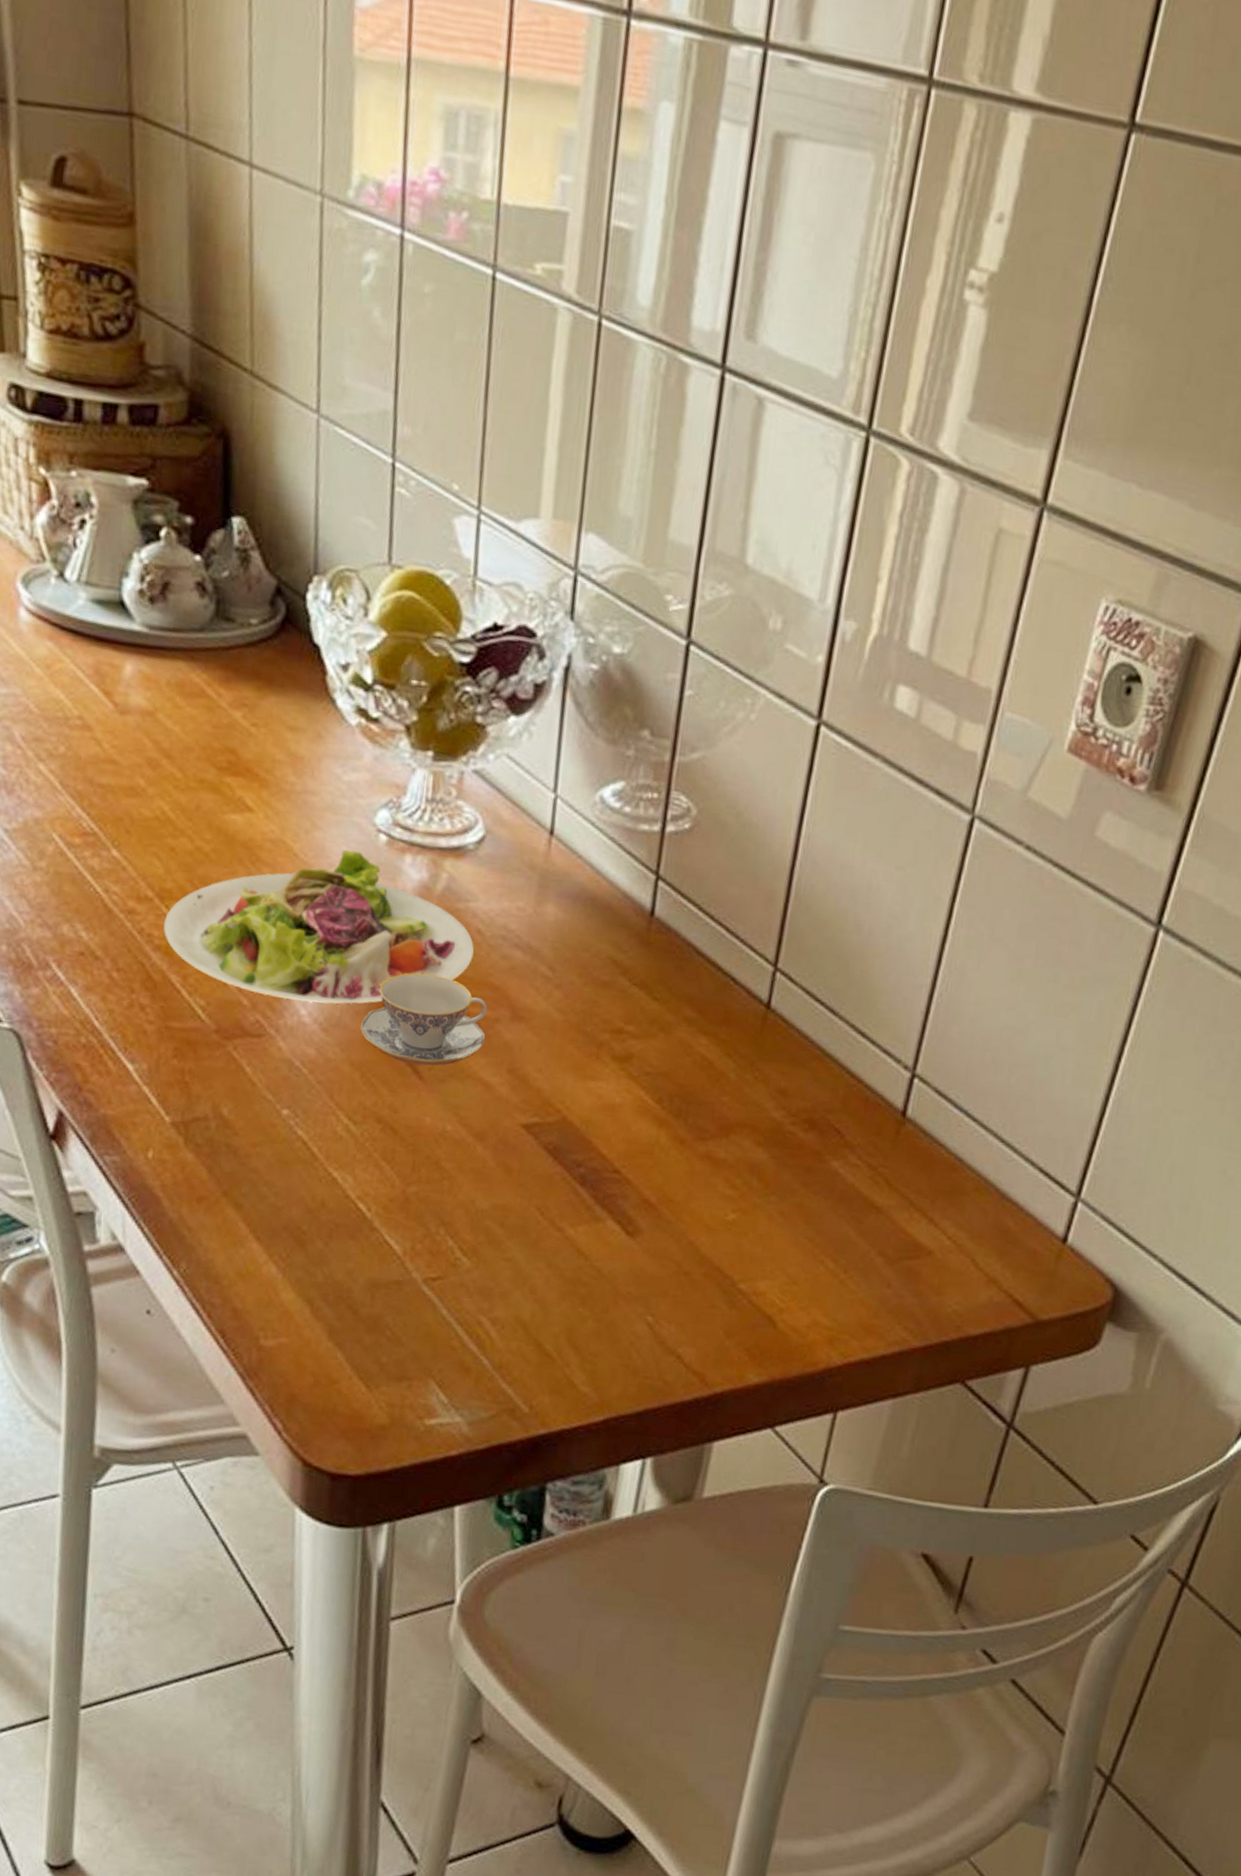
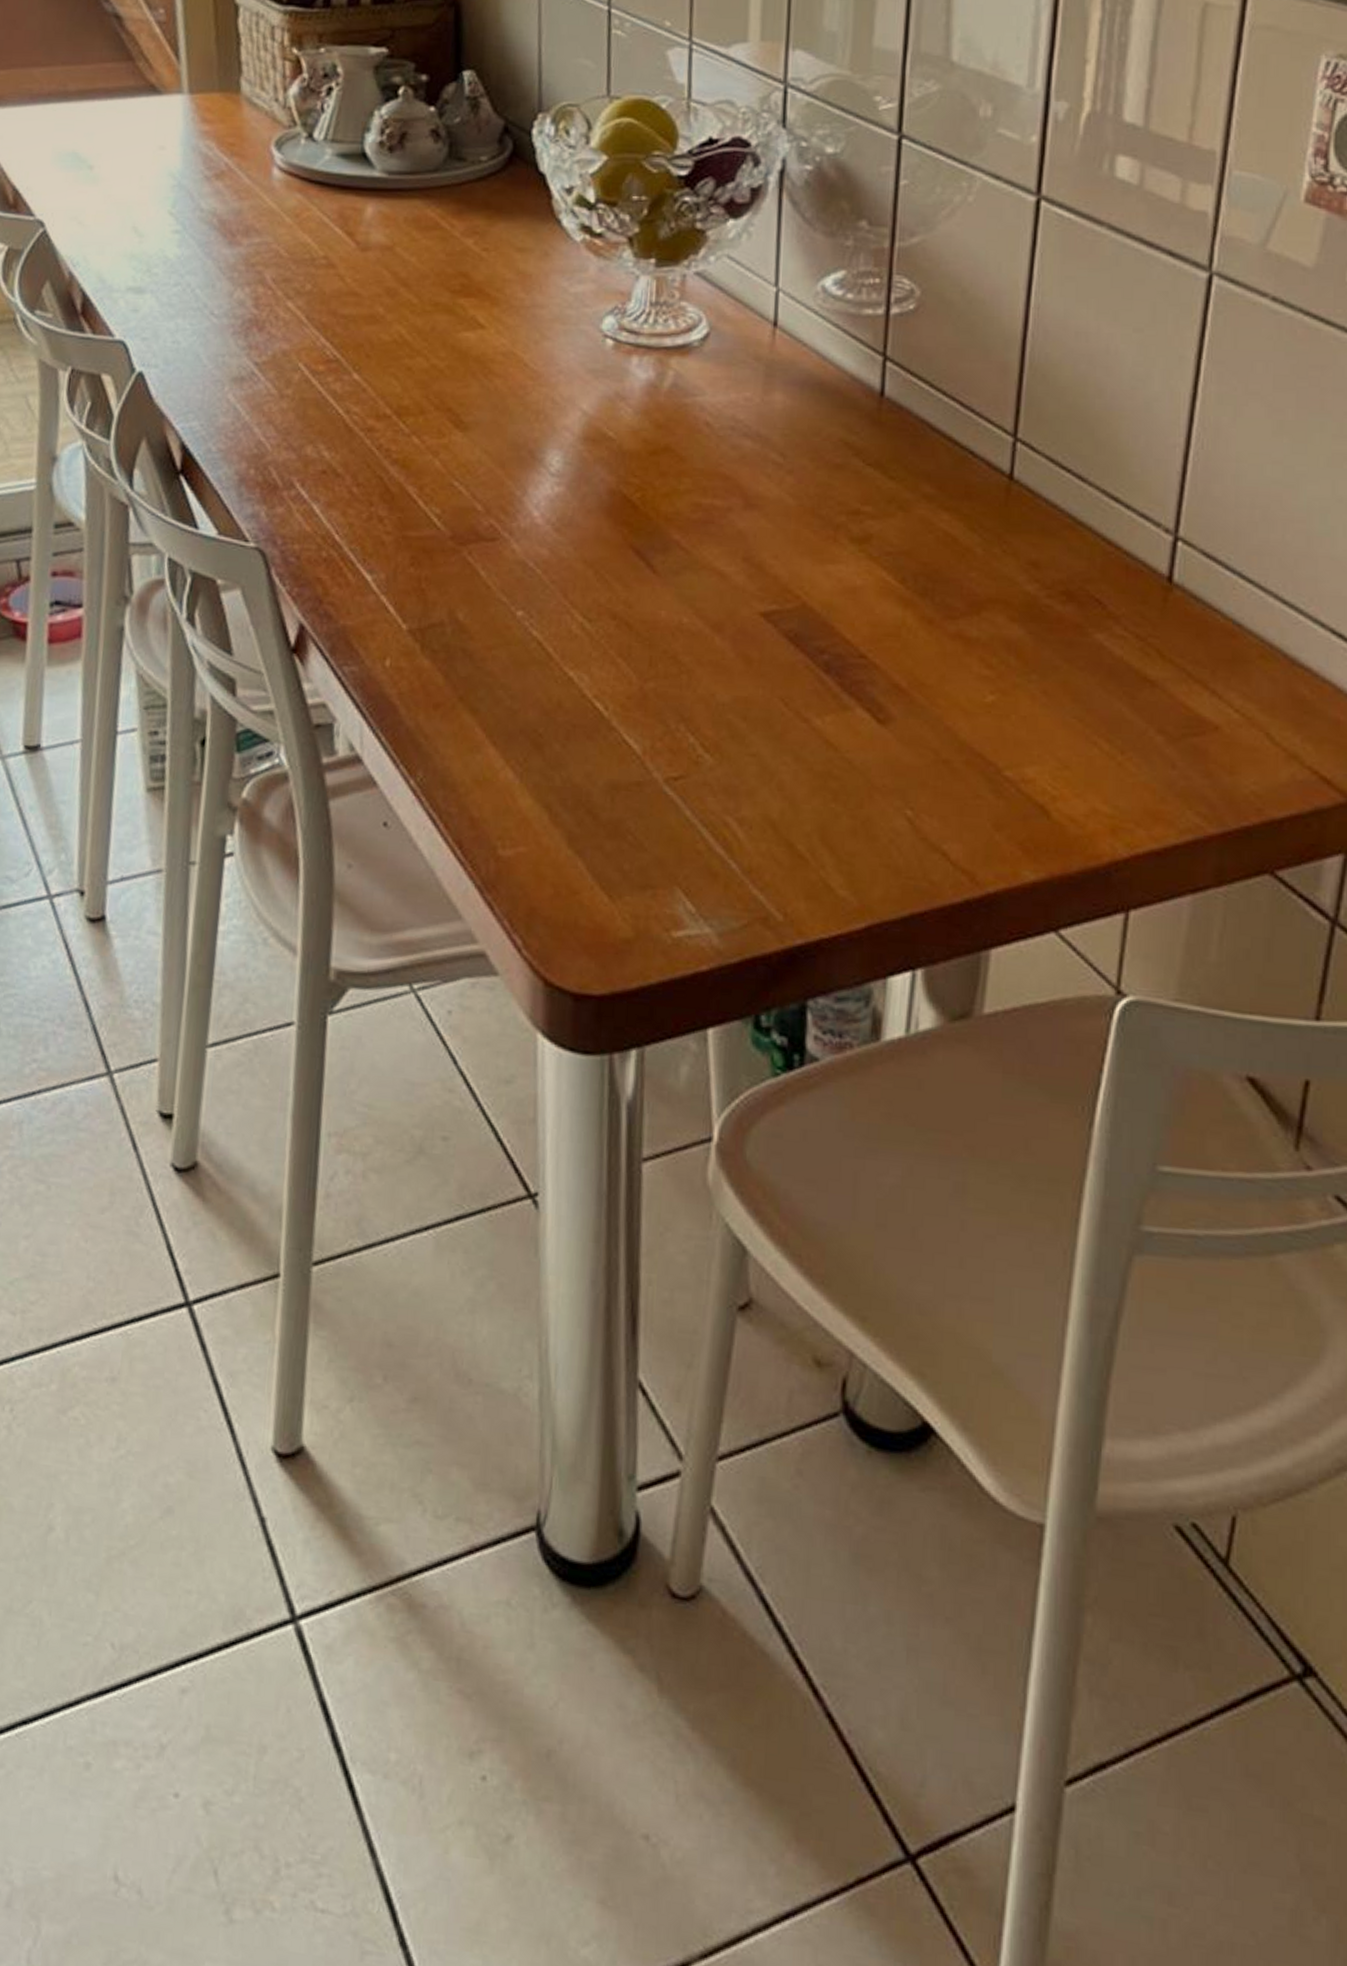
salad plate: present [164,850,474,1004] -> none [401,356,703,504]
teacup: present [360,972,487,1066] -> none [592,467,719,559]

